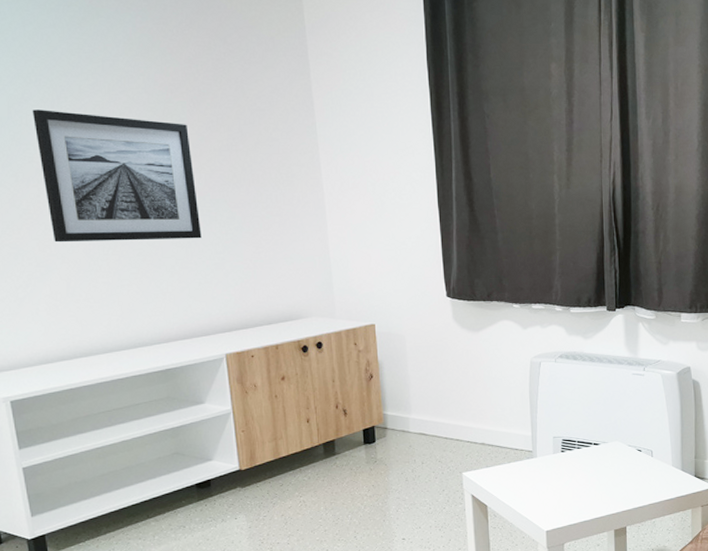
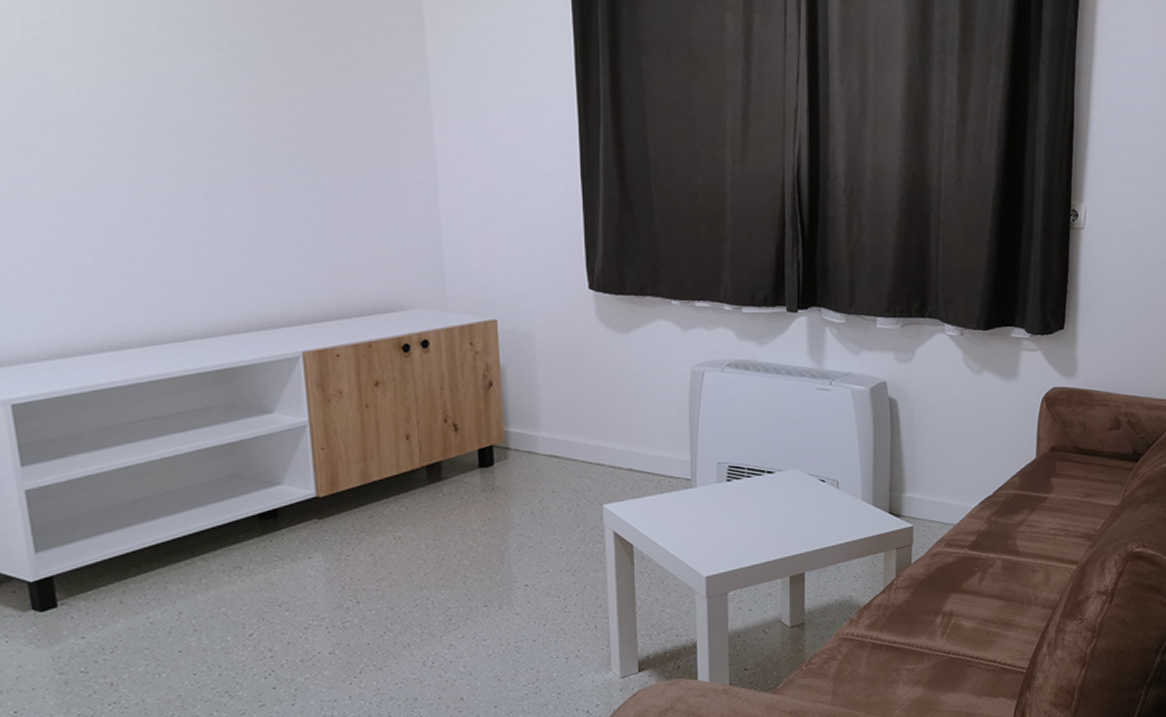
wall art: present [32,110,202,243] -> none [53,36,276,207]

